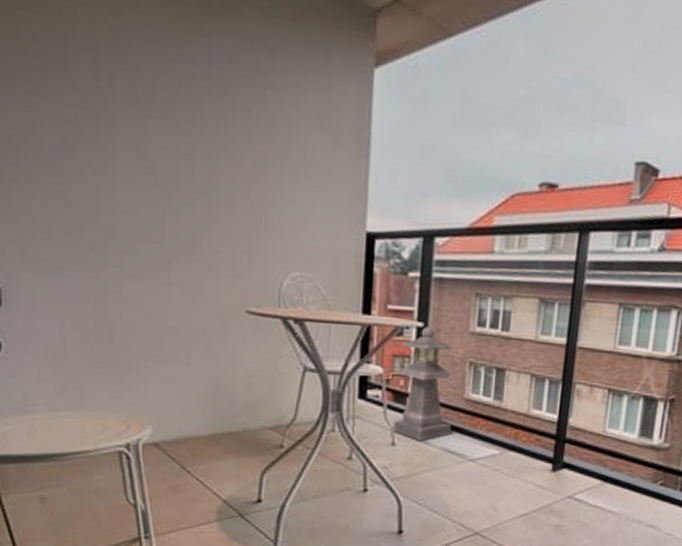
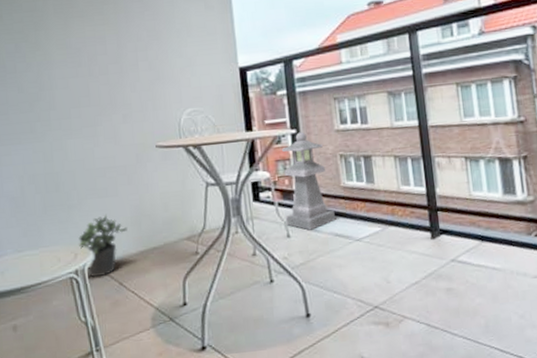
potted plant: none [134,383,198,456] -> present [79,213,127,278]

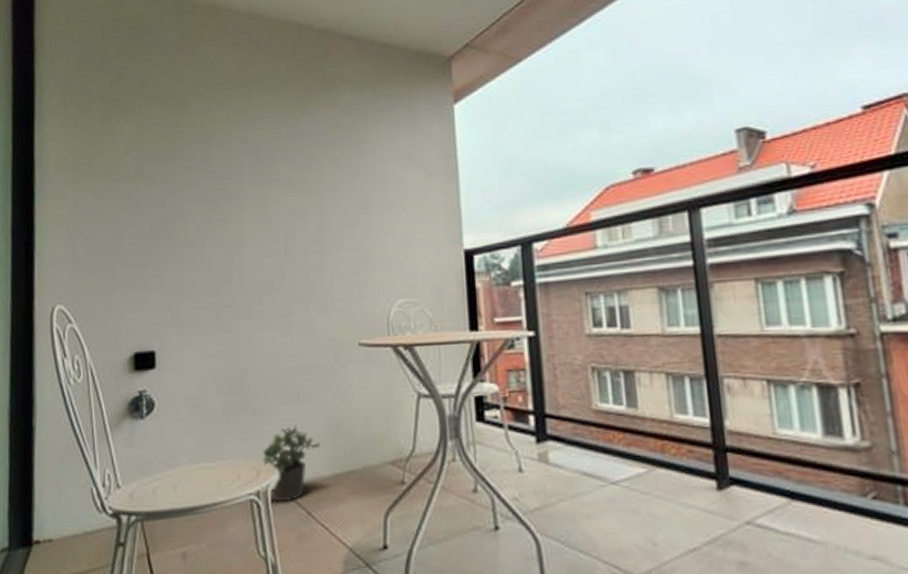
lantern: present [281,132,335,230] -> none [514,335,583,465]

